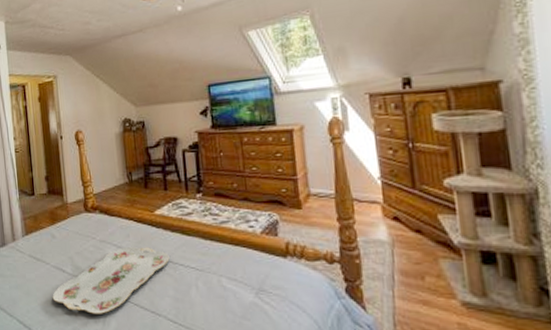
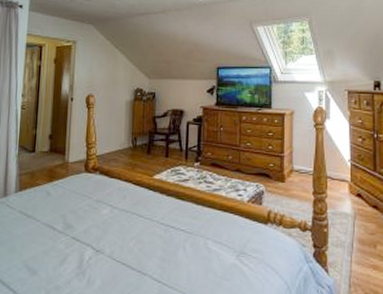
serving tray: present [52,246,170,314] -> none [38,207,162,273]

